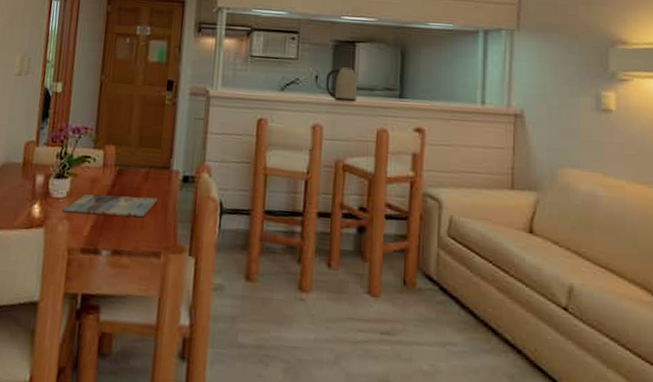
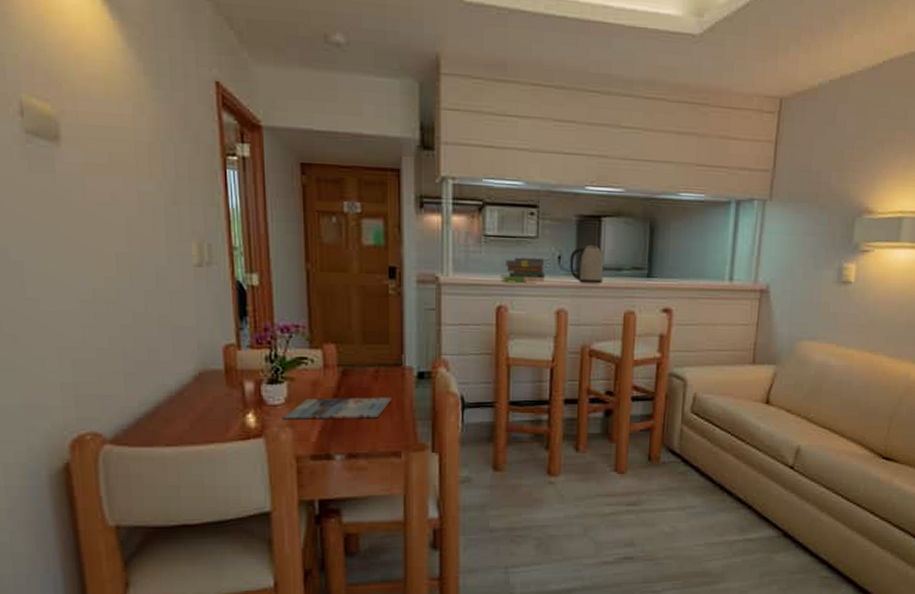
books: none [263,76,304,100] -> present [501,257,545,283]

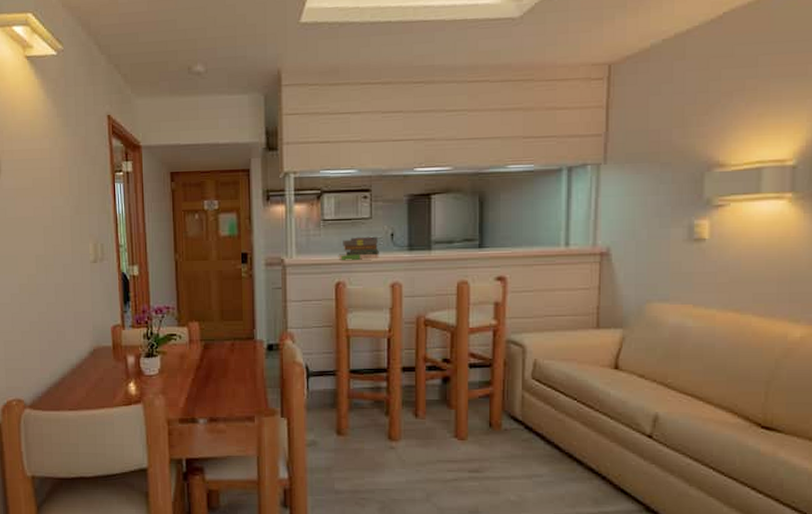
magazine: present [282,397,393,421] -> none [157,367,246,389]
kettle: present [570,244,605,284] -> none [402,221,435,257]

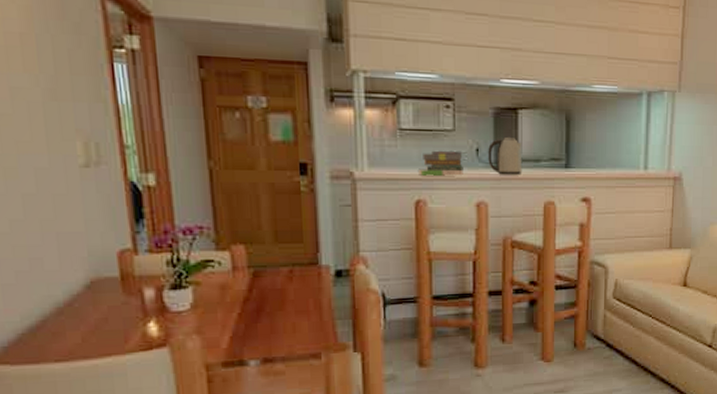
kettle: none [402,221,435,257] -> present [488,136,522,175]

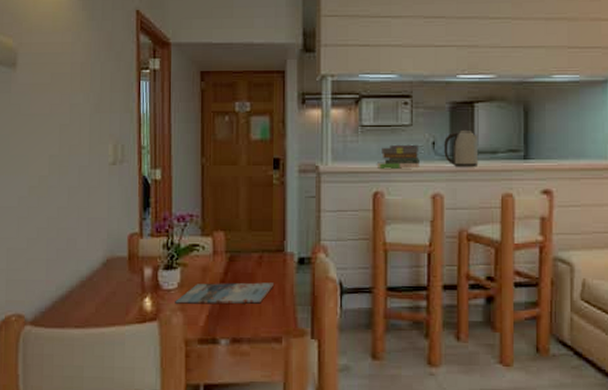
magazine: none [188,297,310,328] -> present [175,282,275,305]

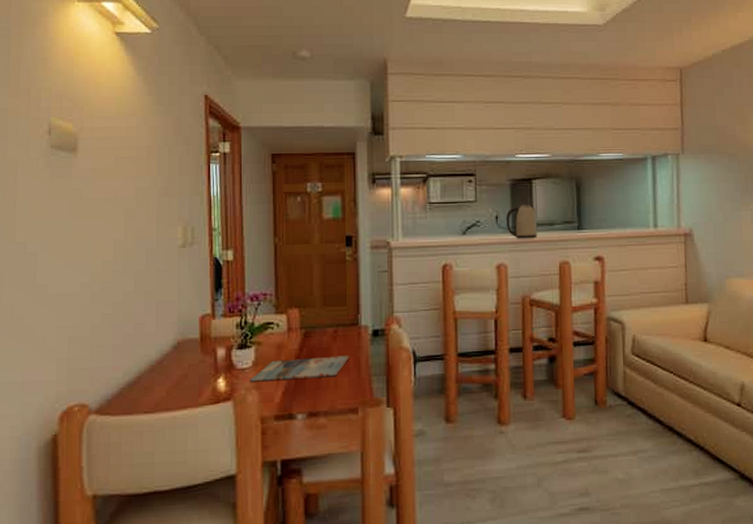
books: present [377,144,420,169] -> none [445,219,485,242]

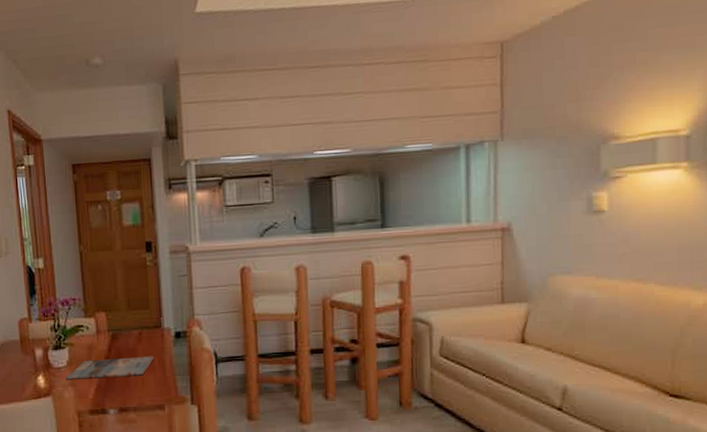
kettle: present [506,204,537,239] -> none [305,203,337,240]

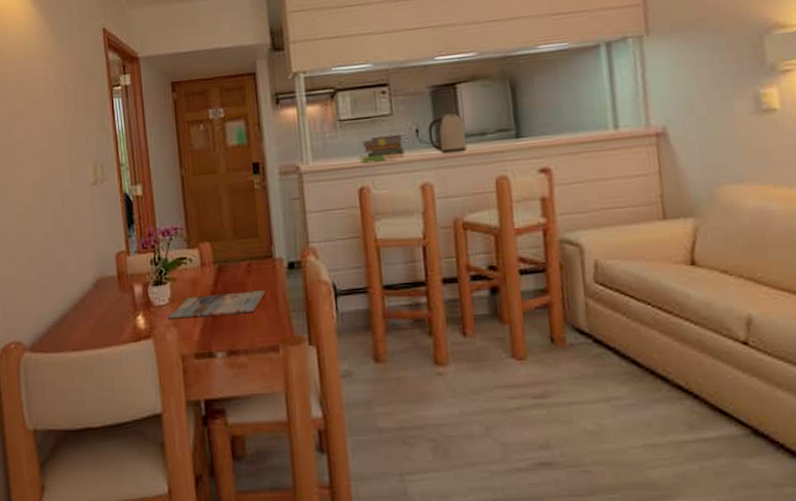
books: none [243,220,283,245] -> present [360,134,405,163]
kettle: none [305,203,337,240] -> present [428,113,467,154]

